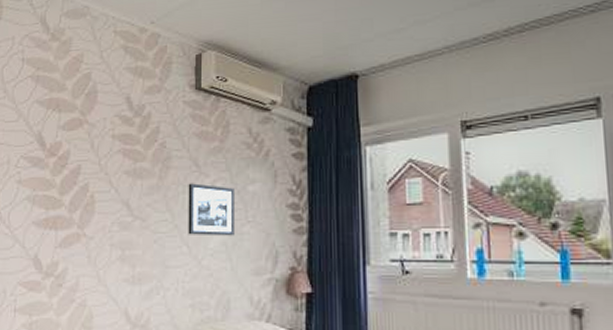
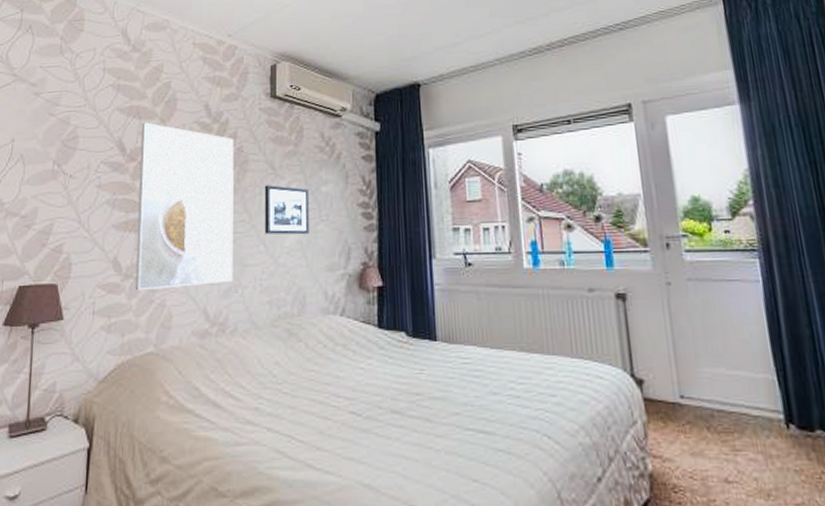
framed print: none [56,115,156,290] -> present [135,122,234,291]

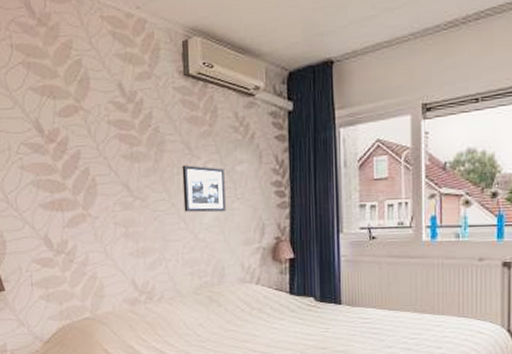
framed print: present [135,122,234,291] -> none [57,102,157,265]

